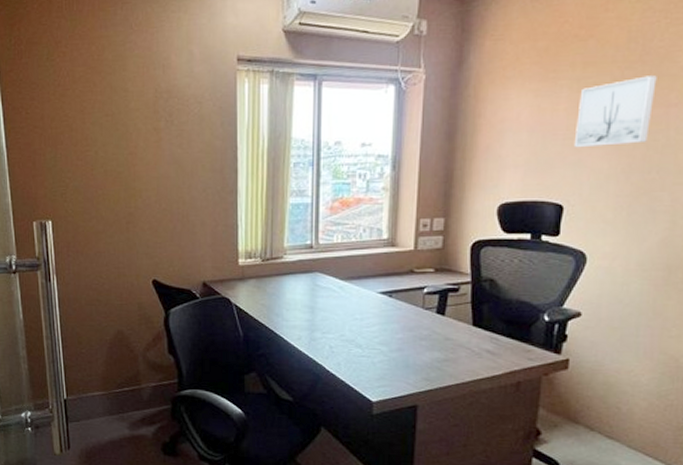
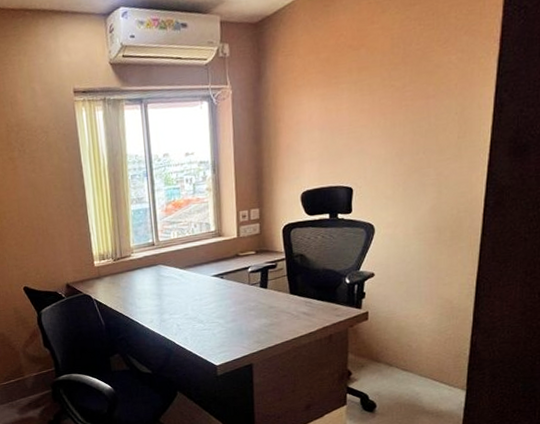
wall art: present [573,75,657,148] -> none [356,73,417,140]

